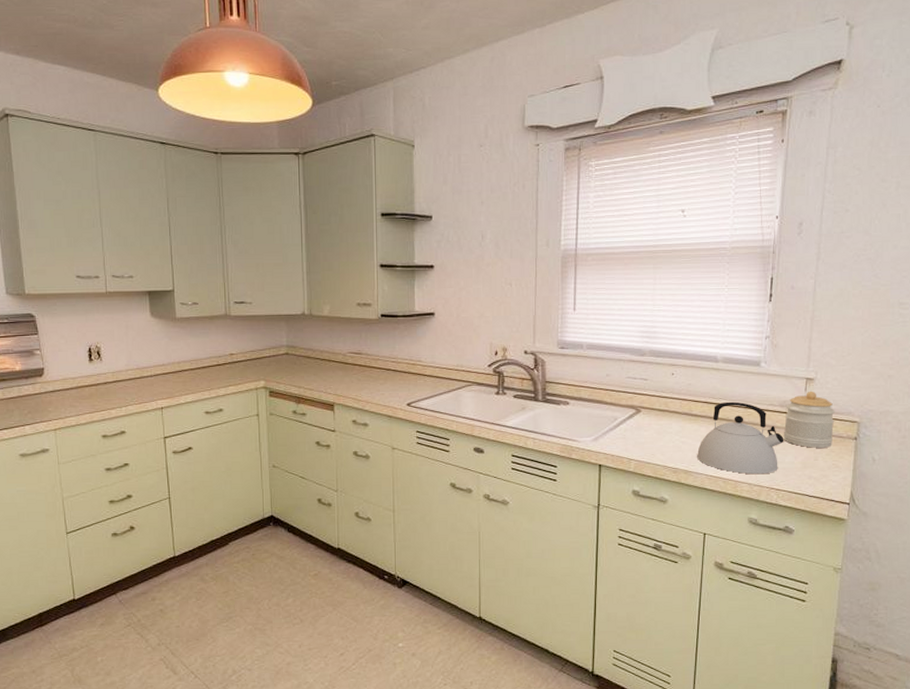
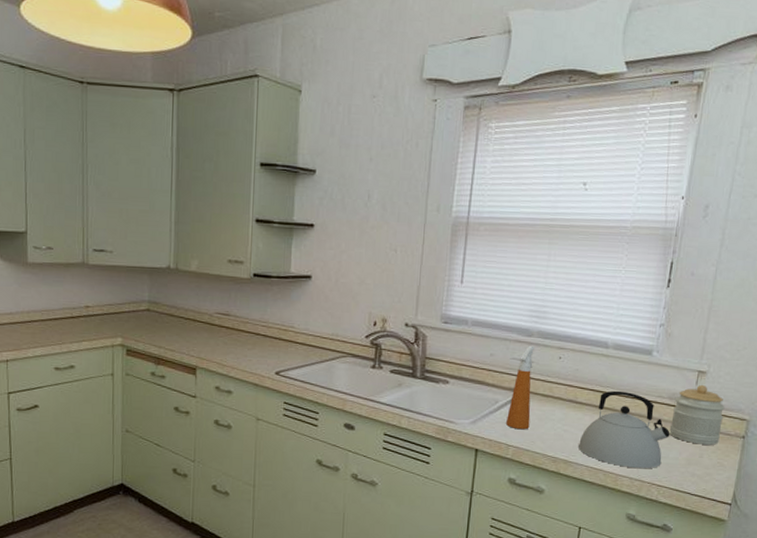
spray bottle: none [626,364,649,444] -> present [506,345,534,430]

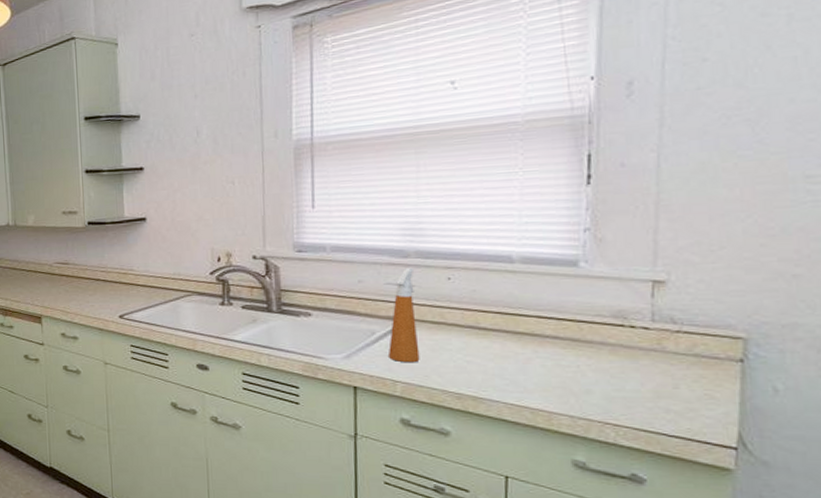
kettle: present [577,390,670,469] -> none [488,311,622,405]
jar: present [669,384,725,445] -> none [620,297,704,372]

